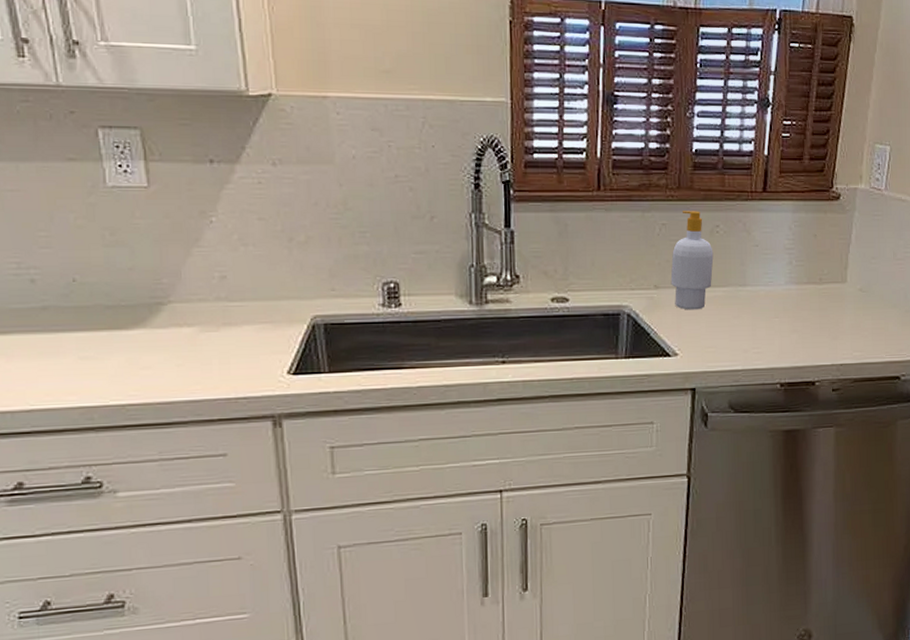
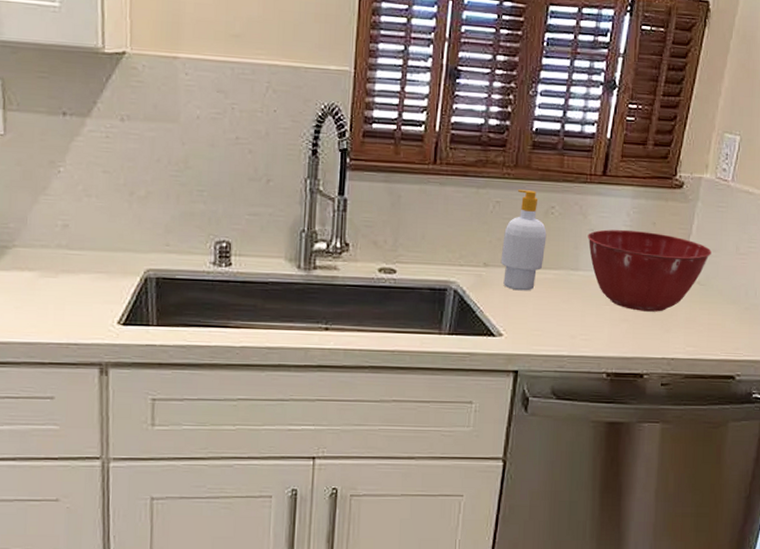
mixing bowl: none [753,243,871,321] -> present [588,229,712,312]

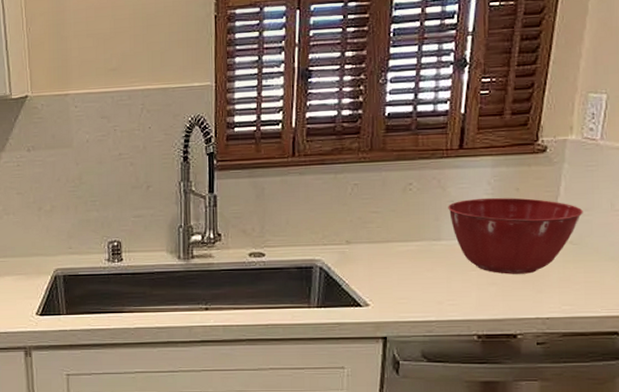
soap bottle: present [500,190,547,291] -> none [362,170,406,264]

